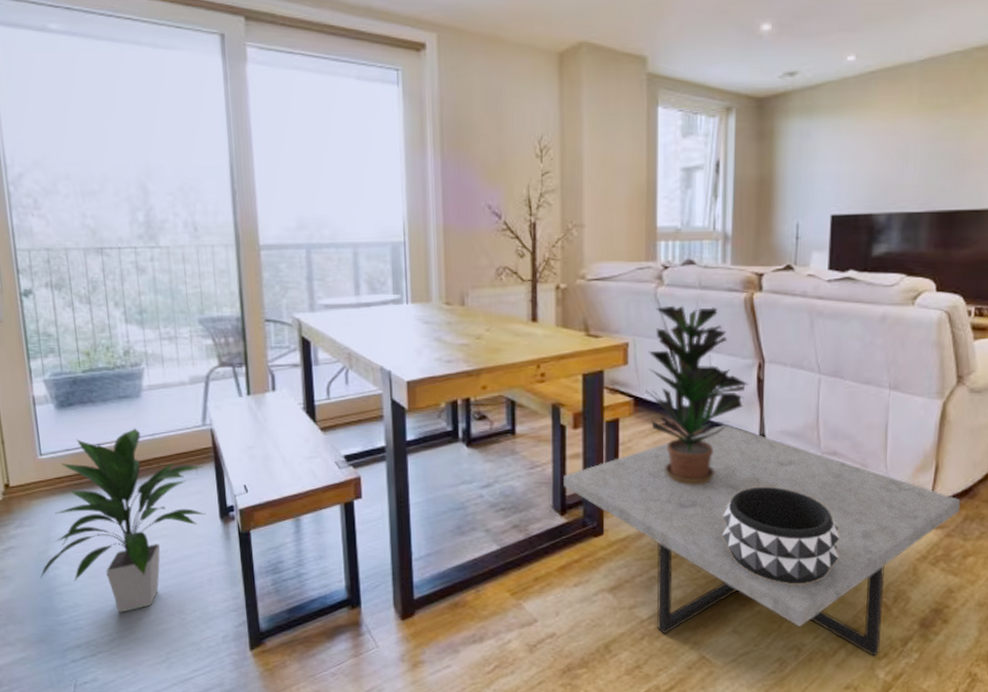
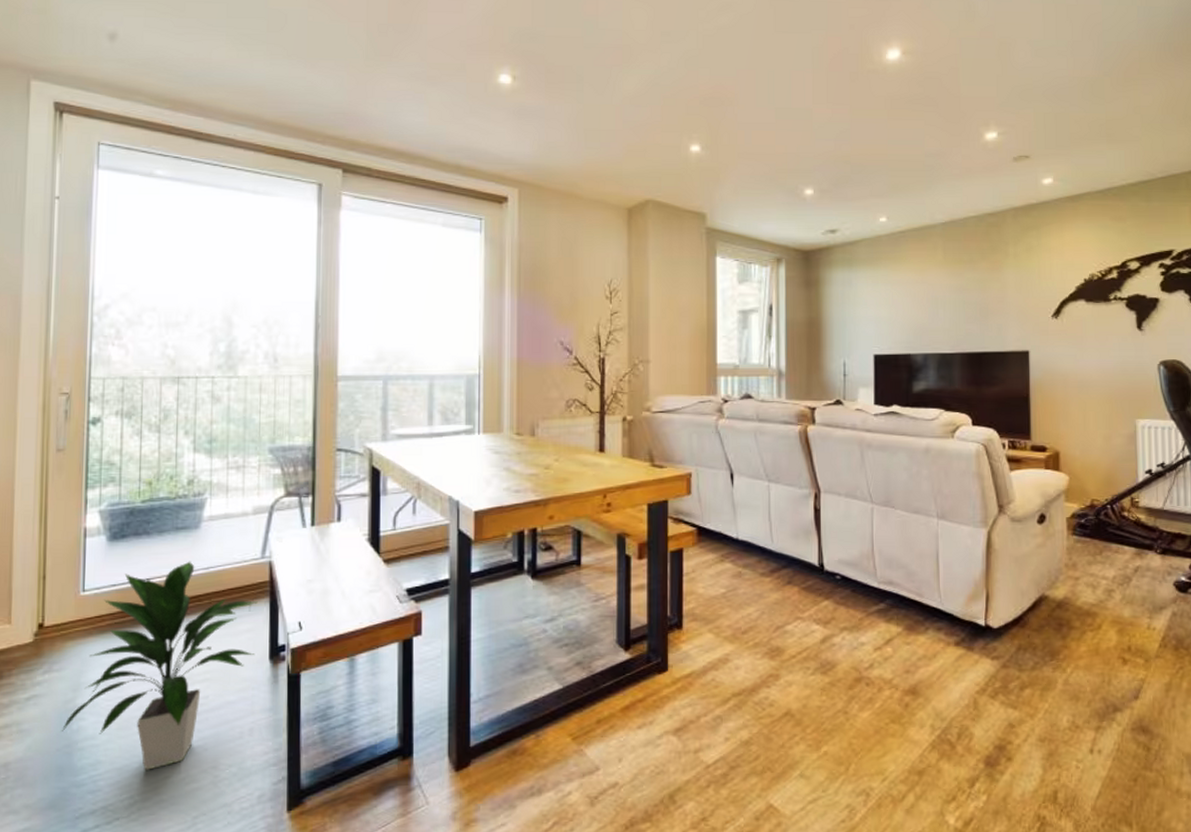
coffee table: present [563,424,961,656] -> none [628,553,1013,800]
potted plant: present [645,305,749,486] -> none [708,437,806,618]
decorative bowl: present [722,486,840,583] -> none [786,617,902,721]

